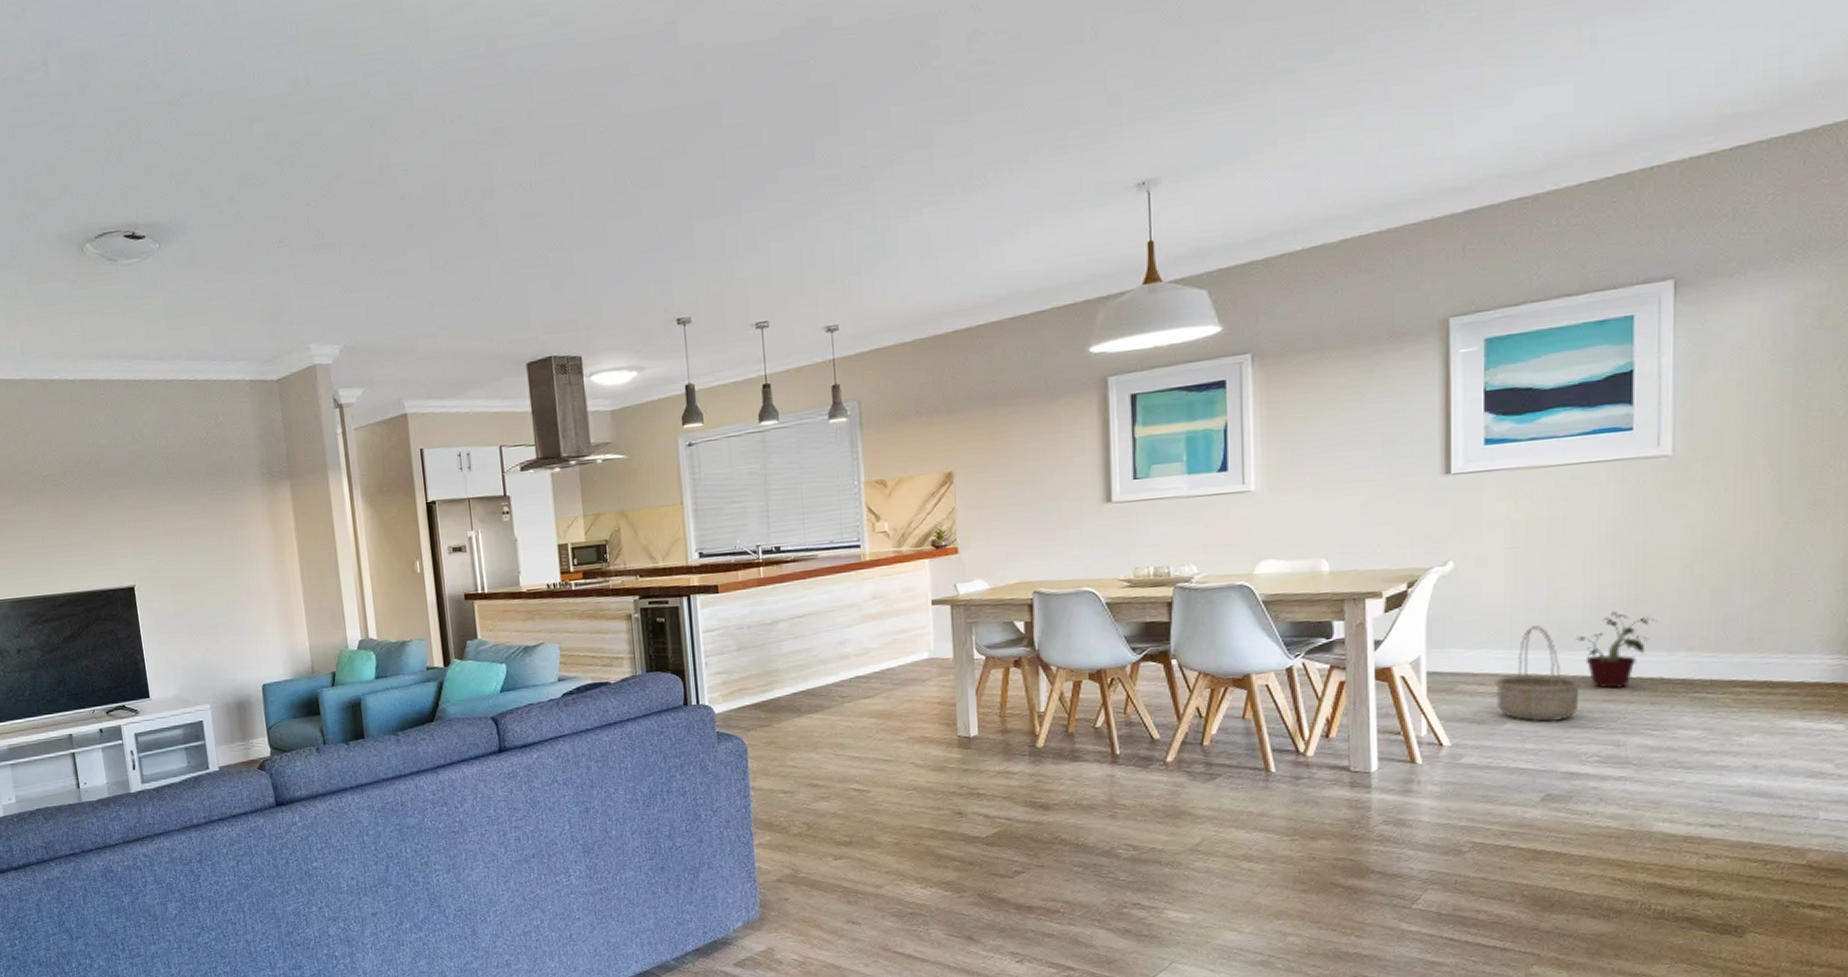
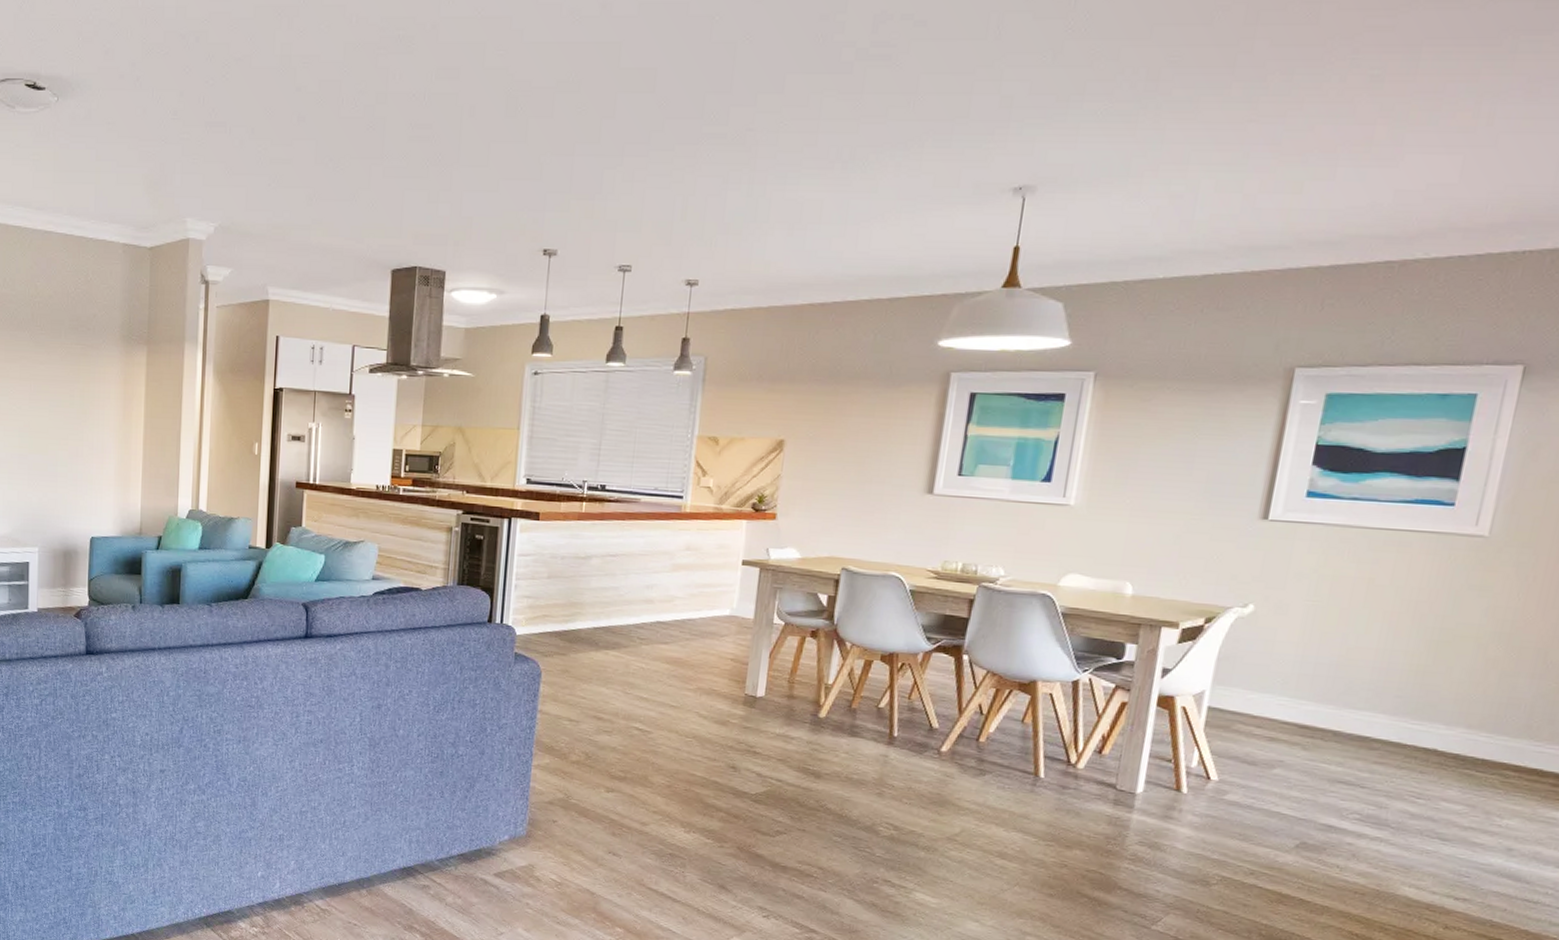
basket: present [1494,625,1581,722] -> none [1270,679,1357,774]
potted plant: present [1577,611,1657,689] -> none [1360,678,1442,753]

